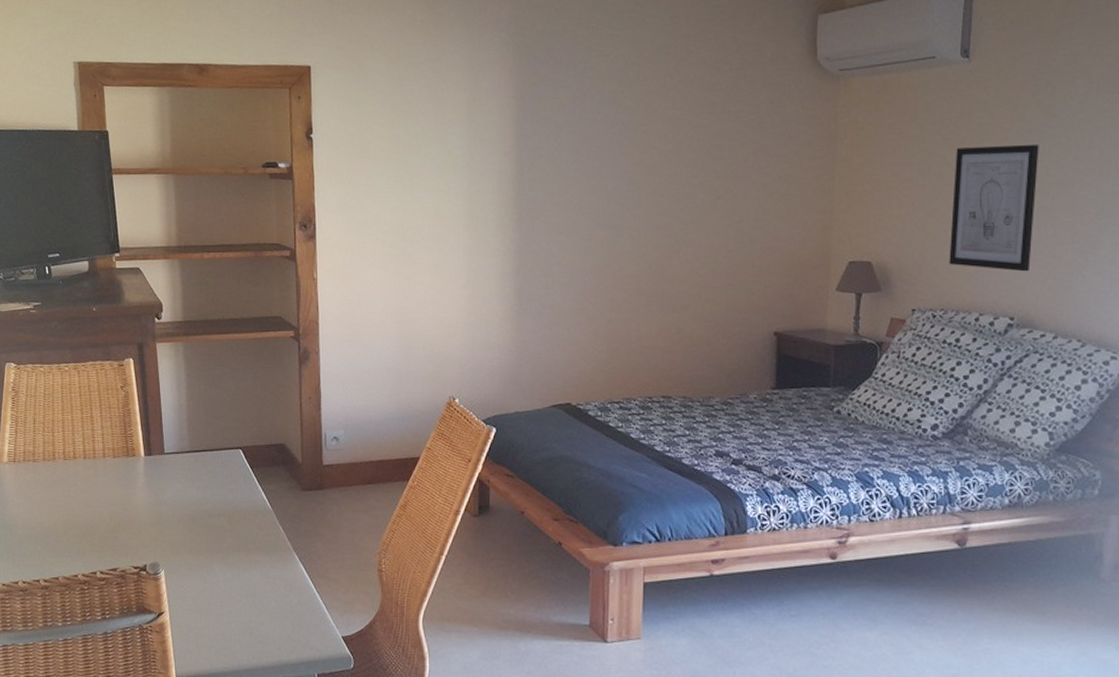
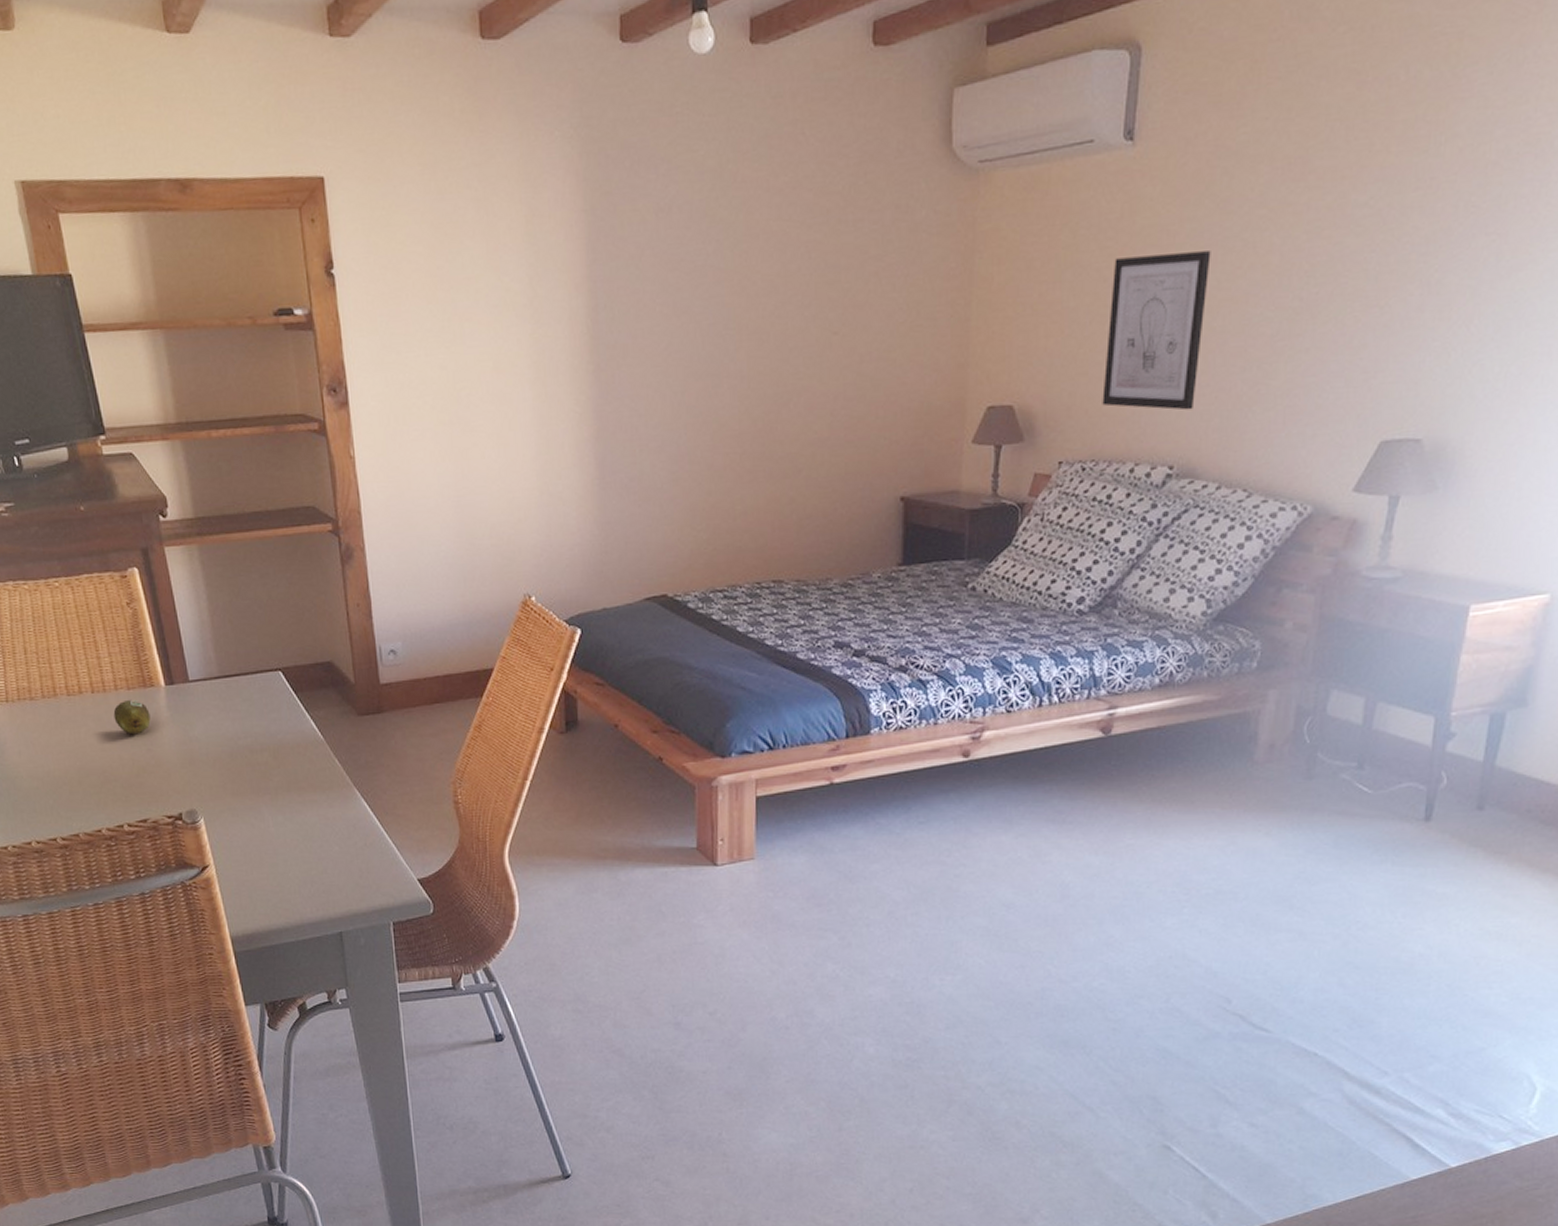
fruit: none [99,466,129,496] -> present [113,699,151,735]

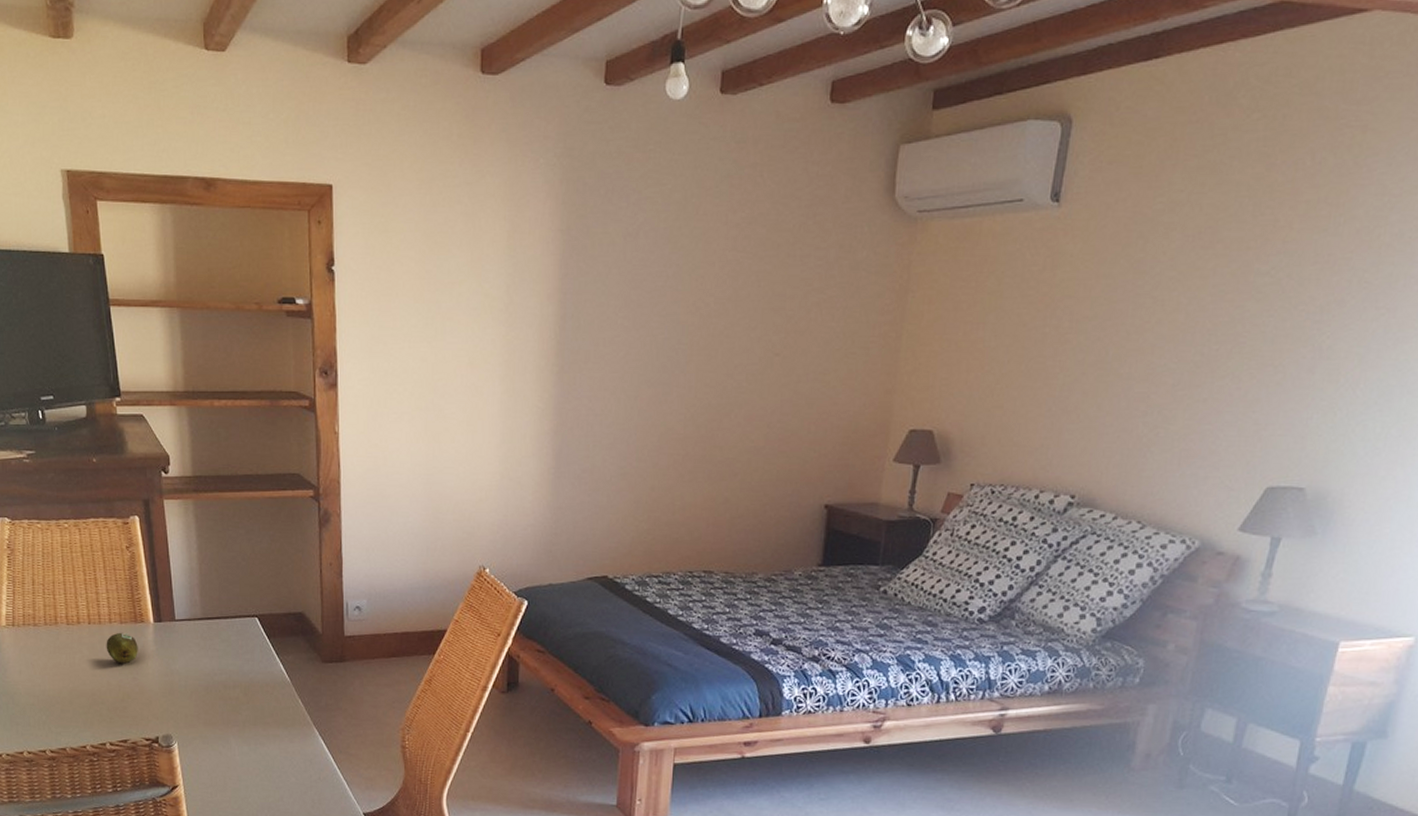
wall art: present [1102,251,1211,411] -> none [1014,305,1123,446]

